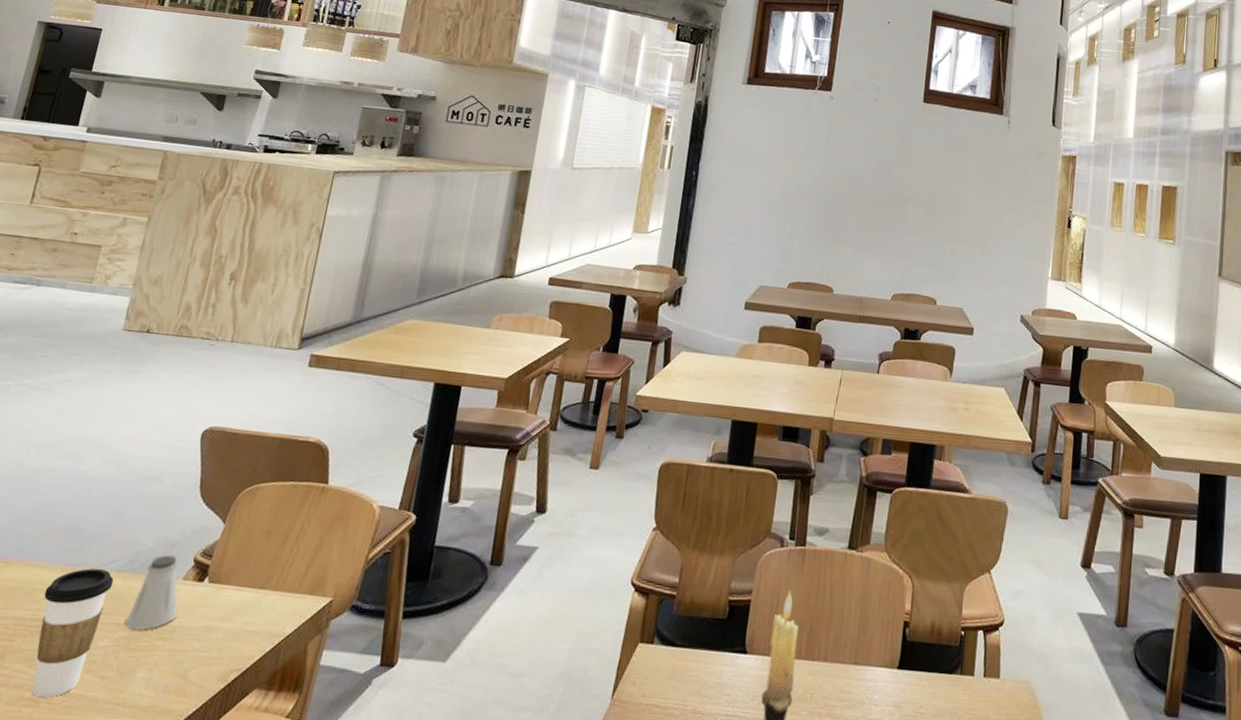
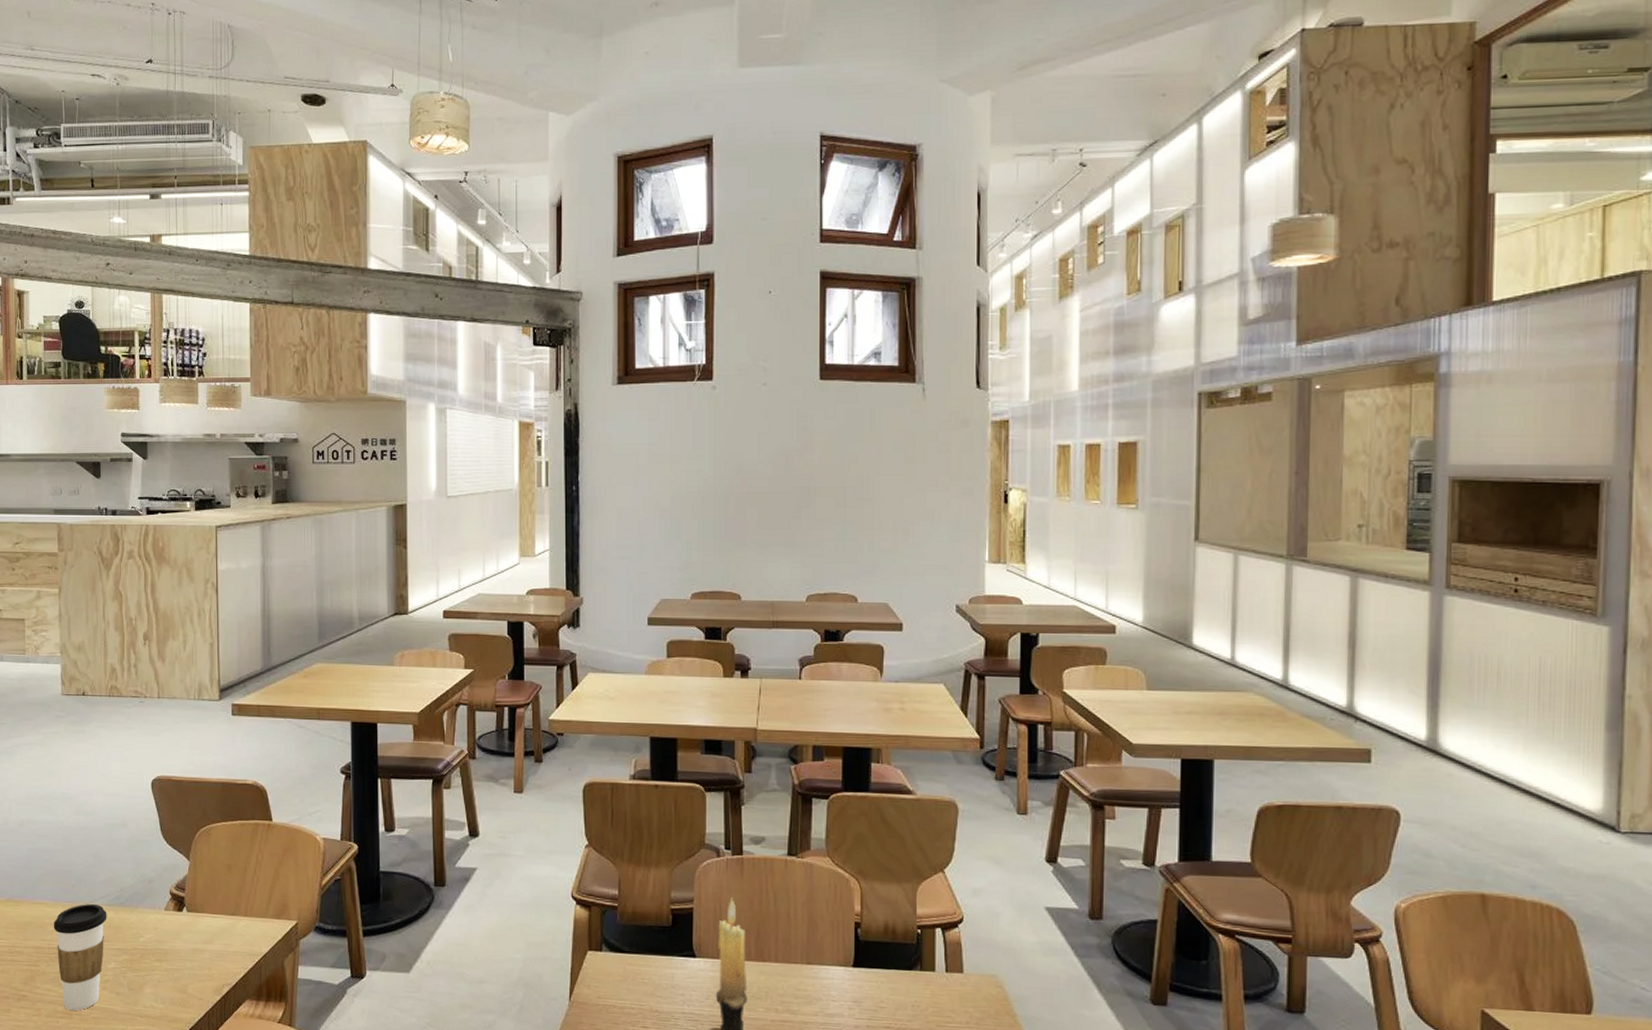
saltshaker: present [124,555,180,630] -> none [125,890,166,954]

